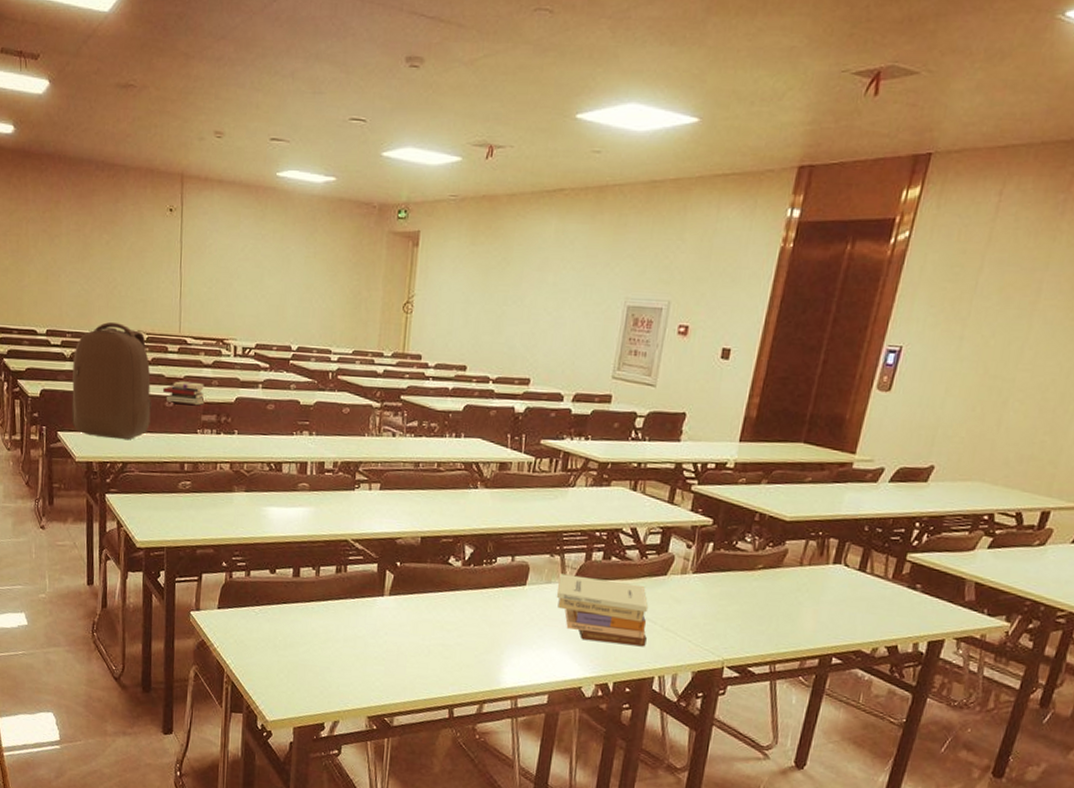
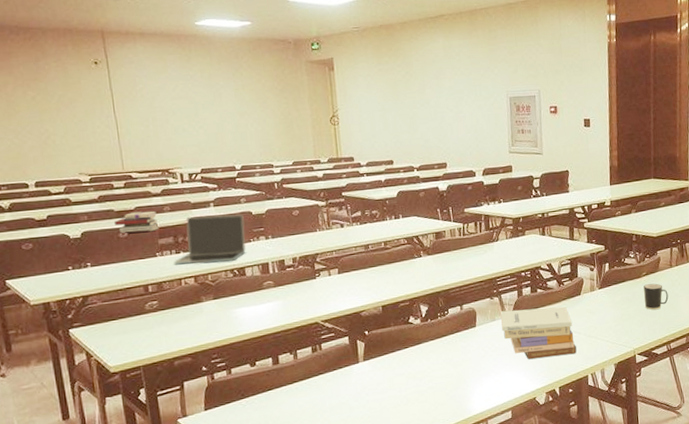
backpack: present [71,322,152,440] -> none [12,169,108,278]
laptop: none [213,396,291,453] -> present [174,213,247,265]
mug: none [752,580,788,617] -> present [644,283,669,310]

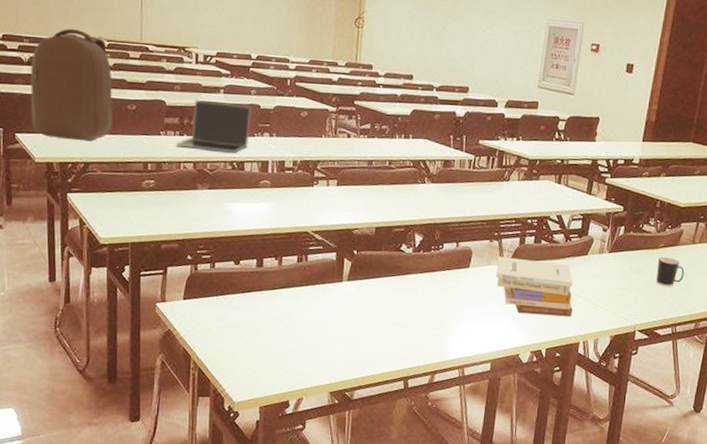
backpack: none [12,169,108,278] -> present [30,29,114,142]
books: present [115,211,159,233] -> none [125,85,167,109]

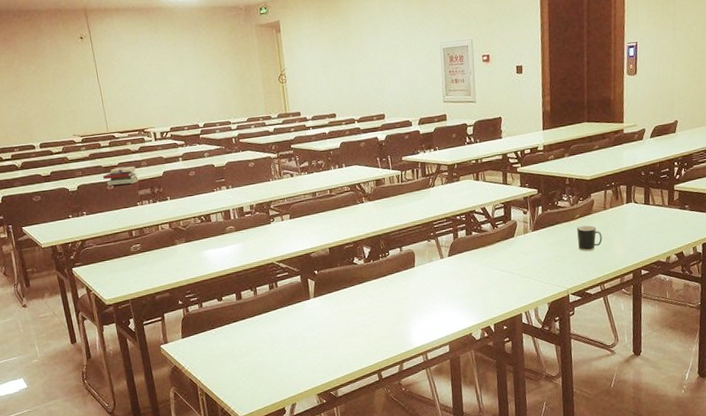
backpack: present [30,29,114,142] -> none [23,132,99,225]
books: none [125,85,167,109] -> present [103,166,139,186]
laptop: present [176,100,251,153] -> none [152,167,211,213]
books: present [495,256,574,317] -> none [437,248,511,298]

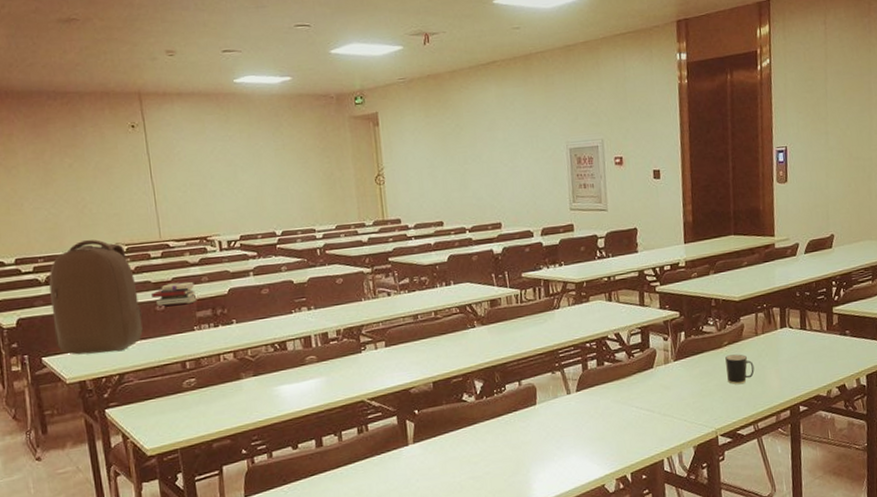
backpack: none [23,132,99,225] -> present [49,239,144,355]

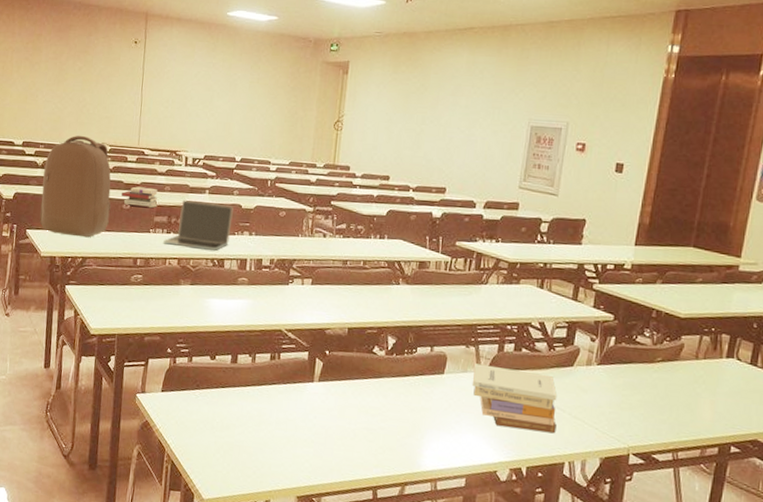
laptop: none [212,283,288,339] -> present [163,200,234,251]
books: none [563,381,650,442] -> present [471,363,558,434]
mug: present [725,354,755,385] -> none [653,372,687,407]

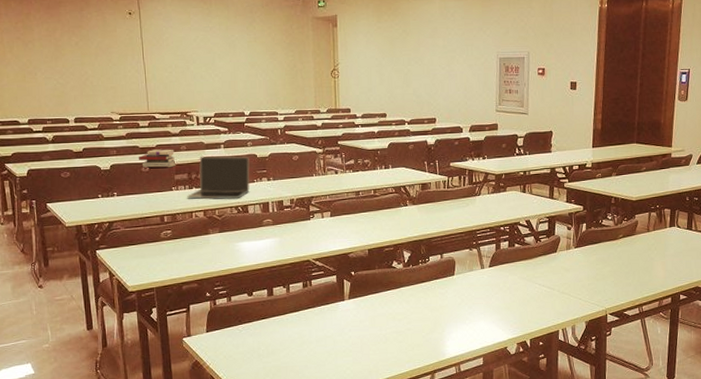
backpack: present [39,136,111,238] -> none [55,108,131,204]
books: present [471,363,558,434] -> none [478,262,549,311]

